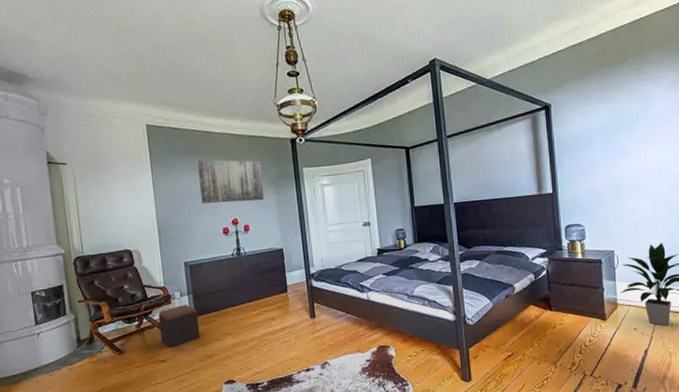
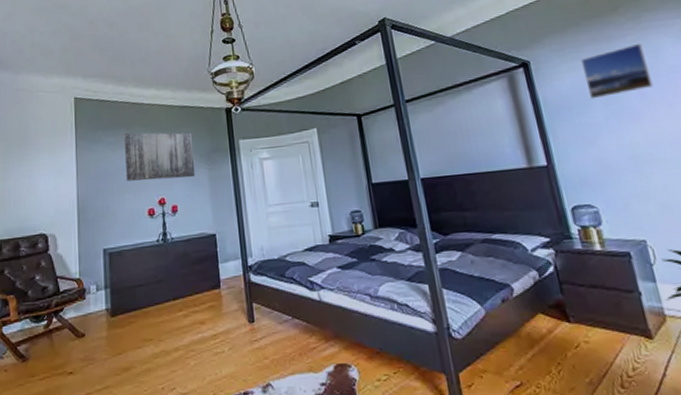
footstool: present [158,304,200,348] -> none [70,300,116,356]
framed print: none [590,92,642,139] -> present [580,43,654,100]

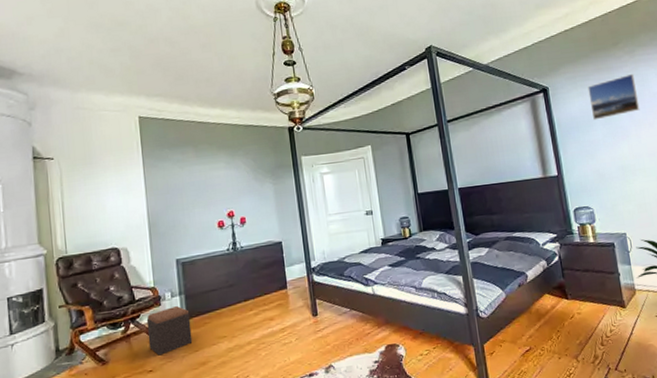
footstool: none [70,300,116,356] -> present [146,305,193,356]
wall art: present [124,132,196,181] -> none [191,150,262,196]

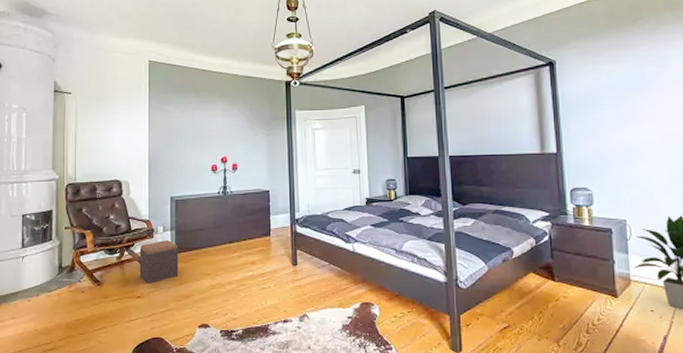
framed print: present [587,73,640,121] -> none [599,52,656,99]

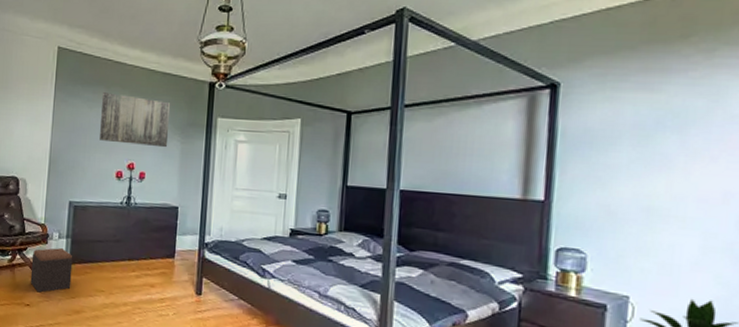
wall art: none [193,96,255,141] -> present [100,91,171,148]

